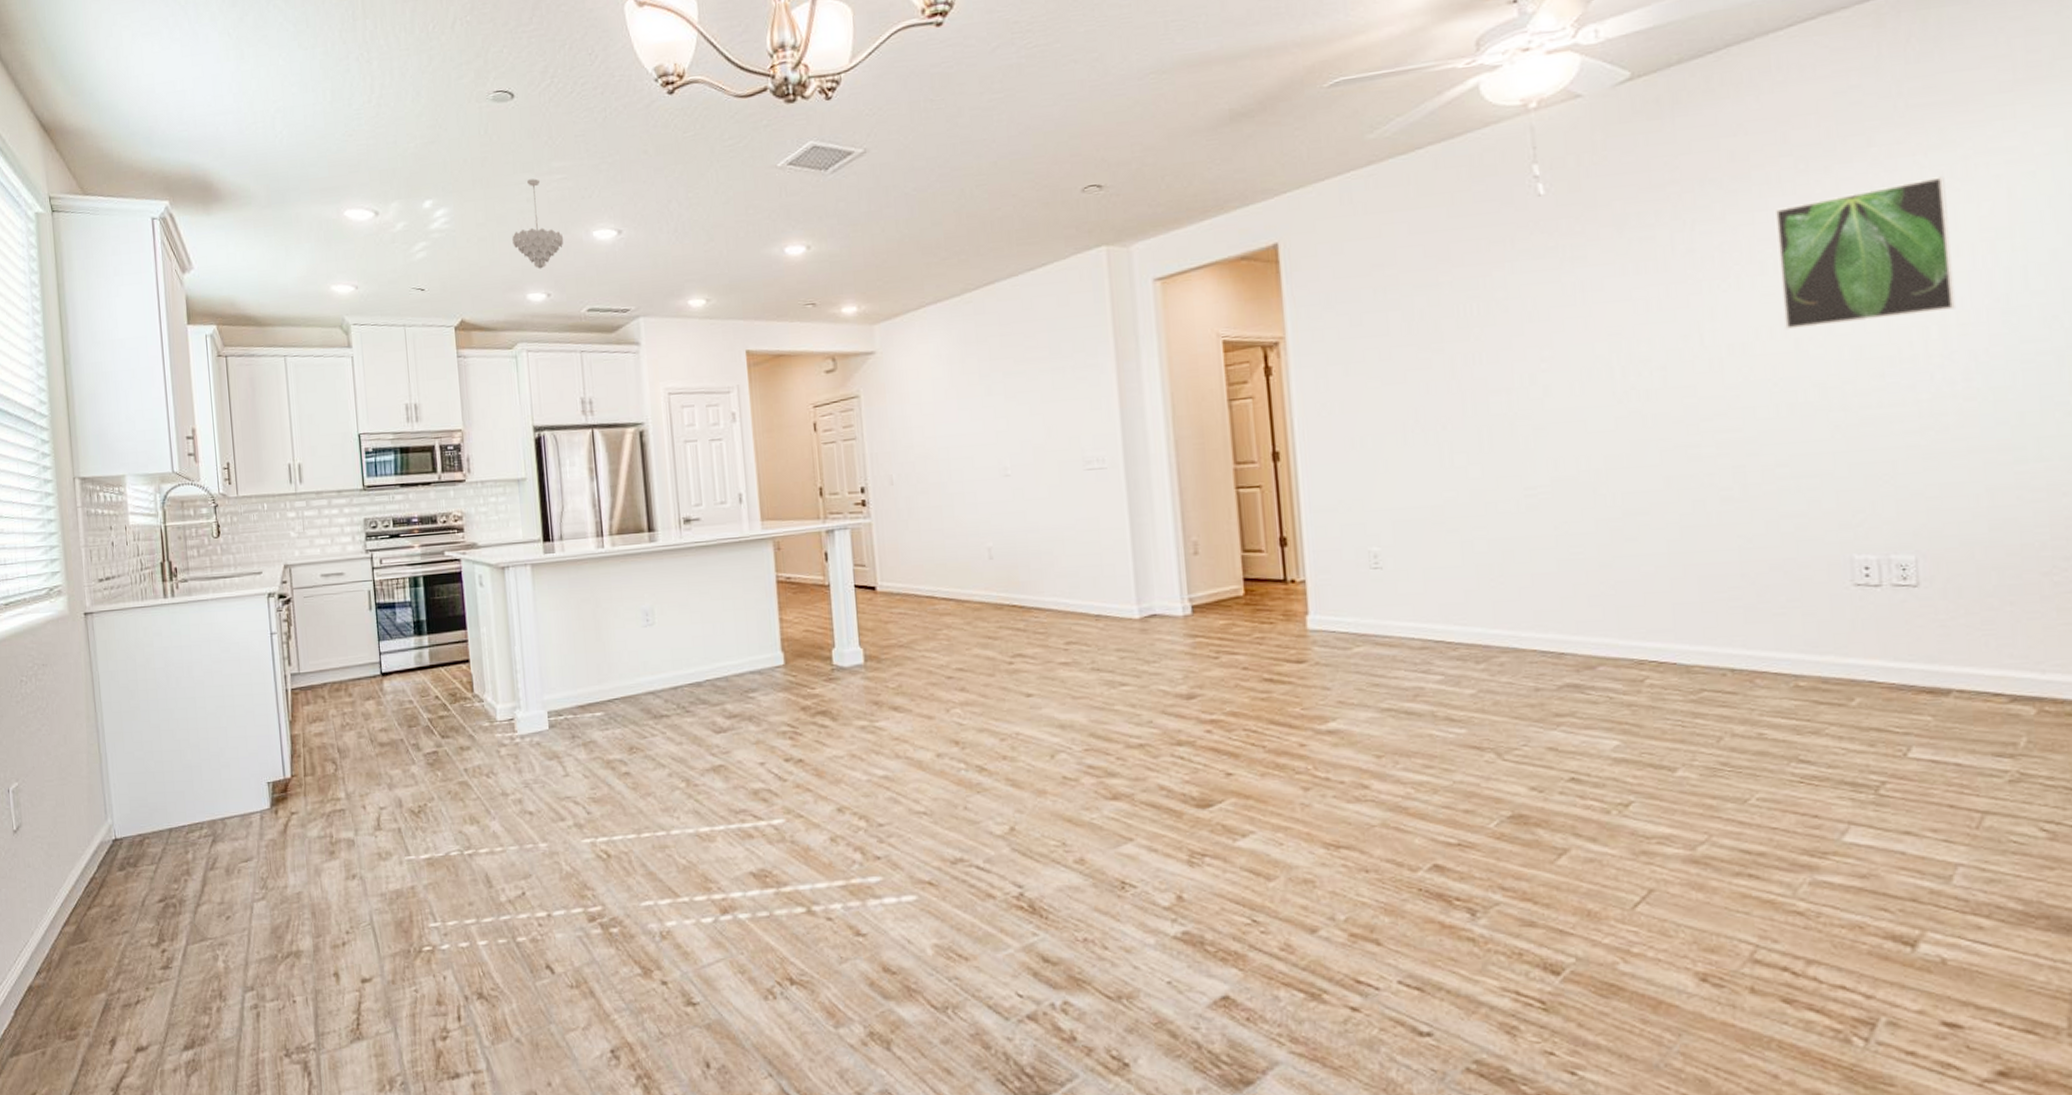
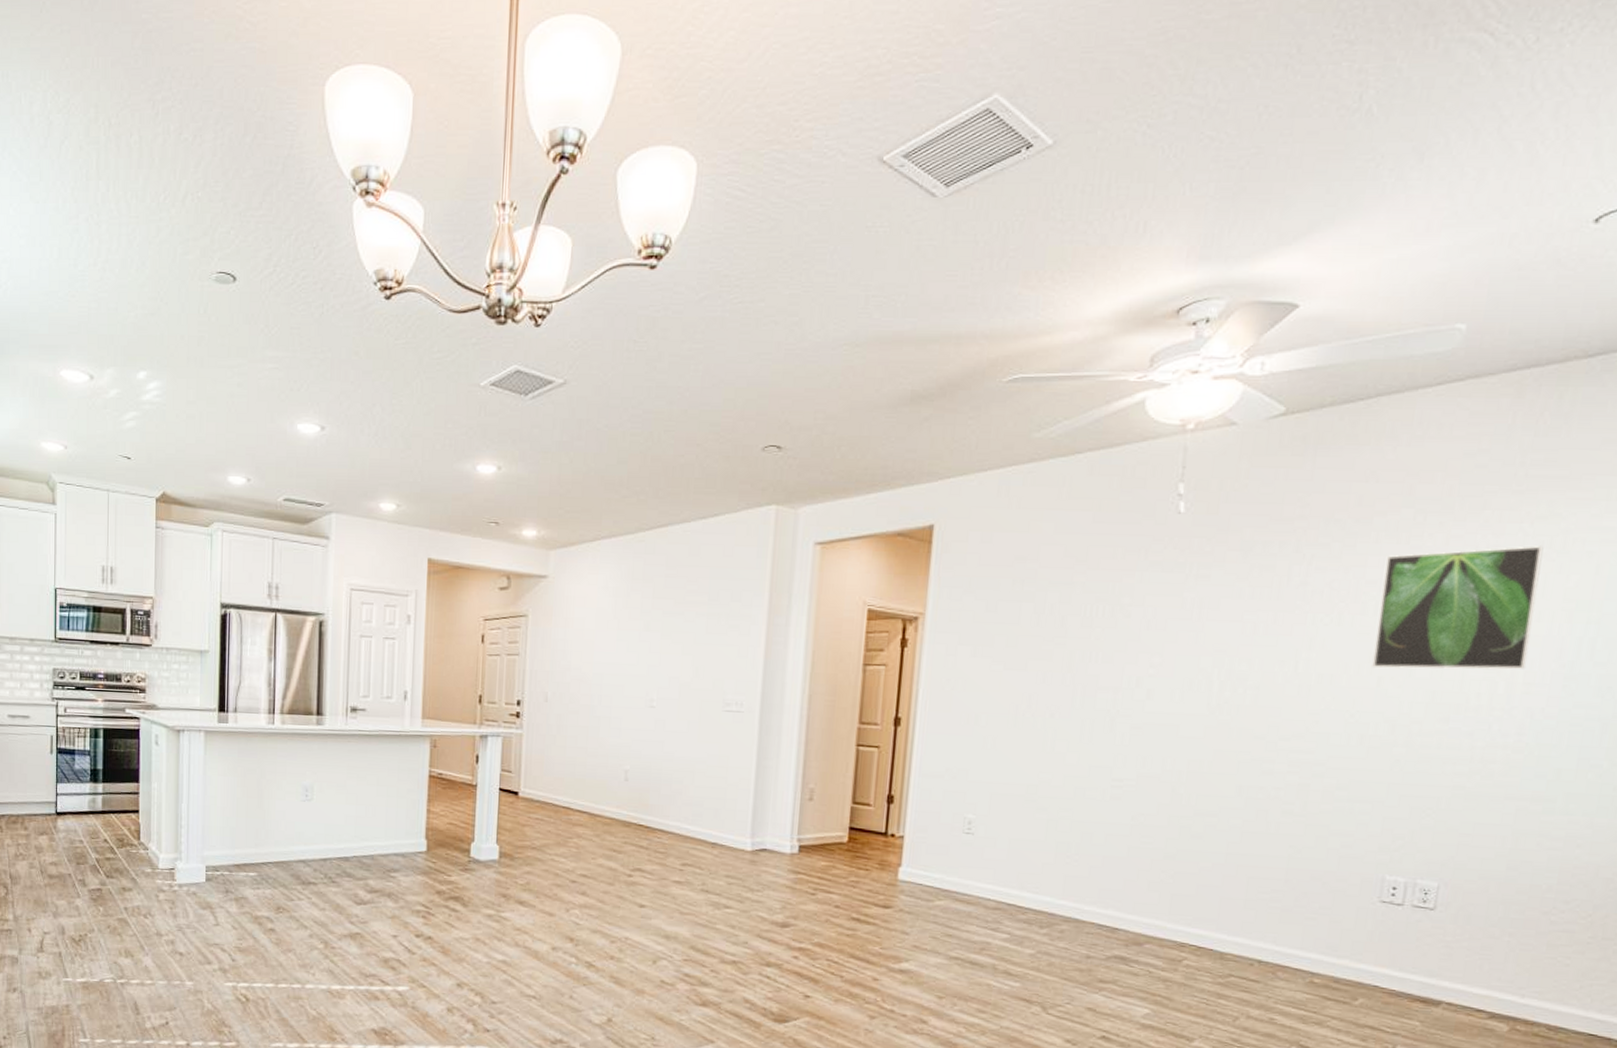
pendant light: present [512,178,564,269] -> none [220,364,269,454]

